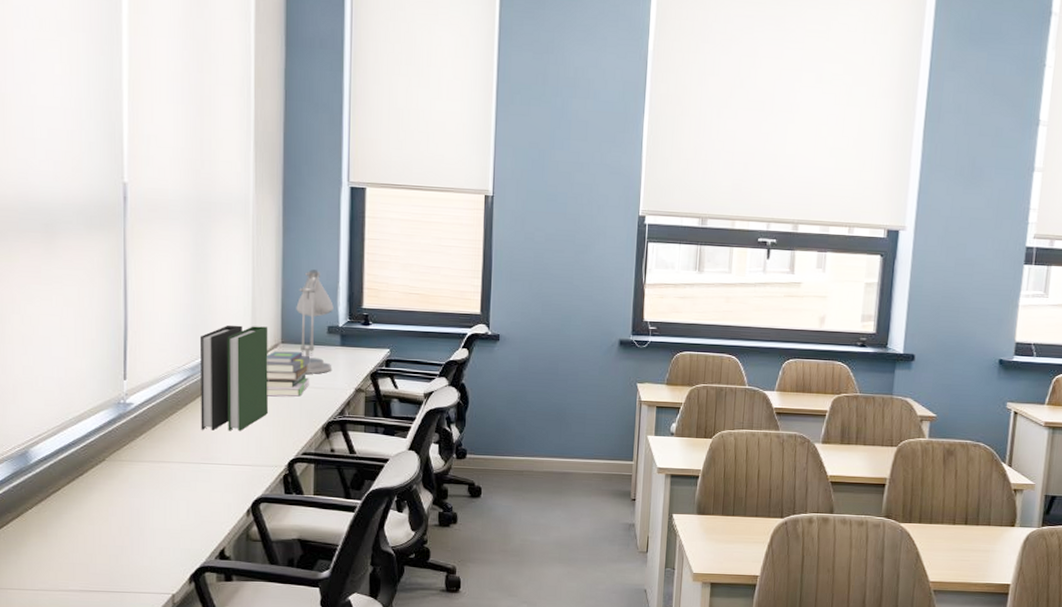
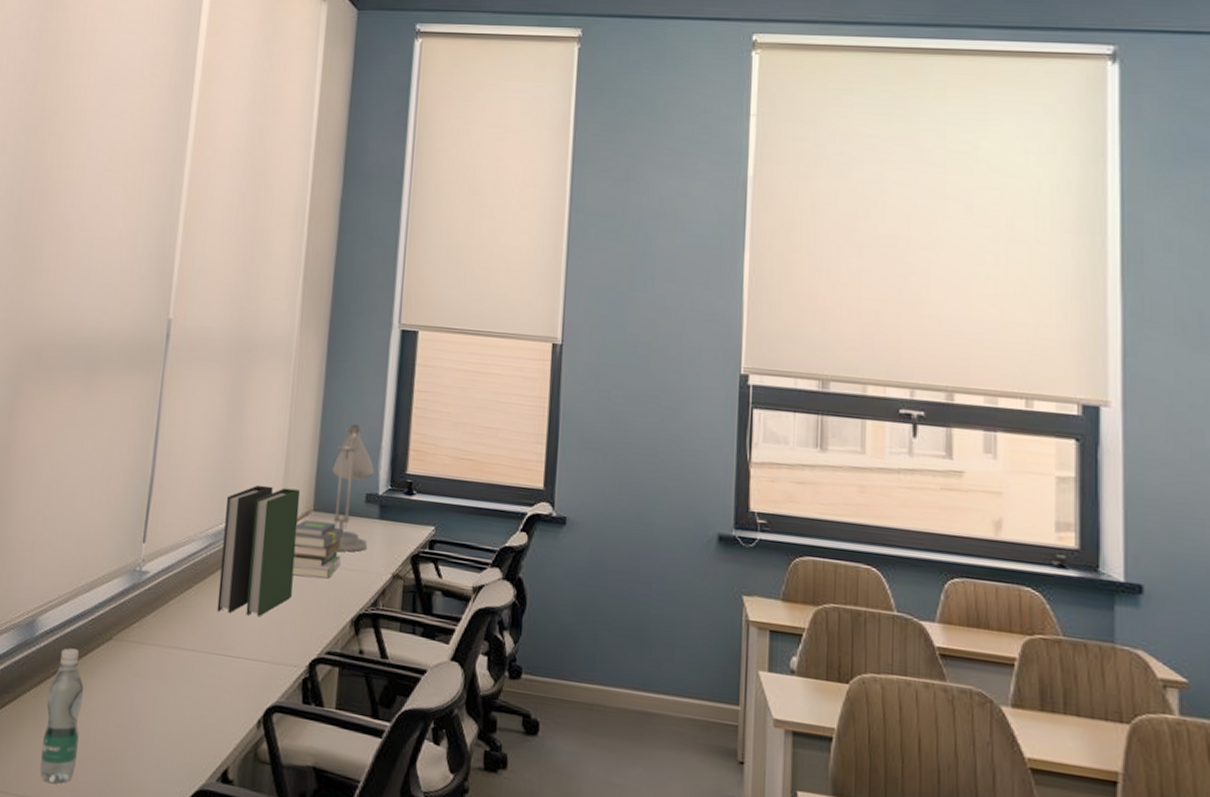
bottle: none [49,471,85,577] -> present [40,648,84,783]

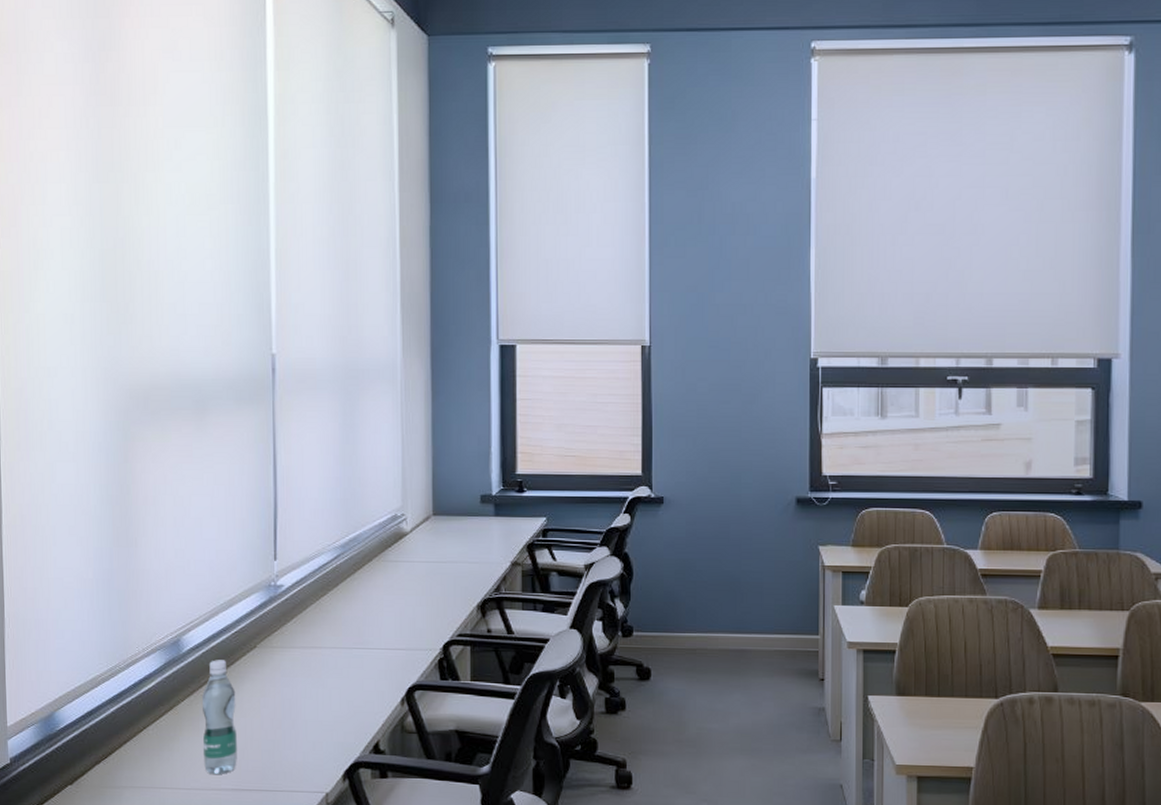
binder: present [217,484,301,618] -> none [351,497,420,613]
books: present [292,519,343,579] -> none [418,524,463,574]
desk lamp: present [332,424,374,552] -> none [447,435,486,548]

